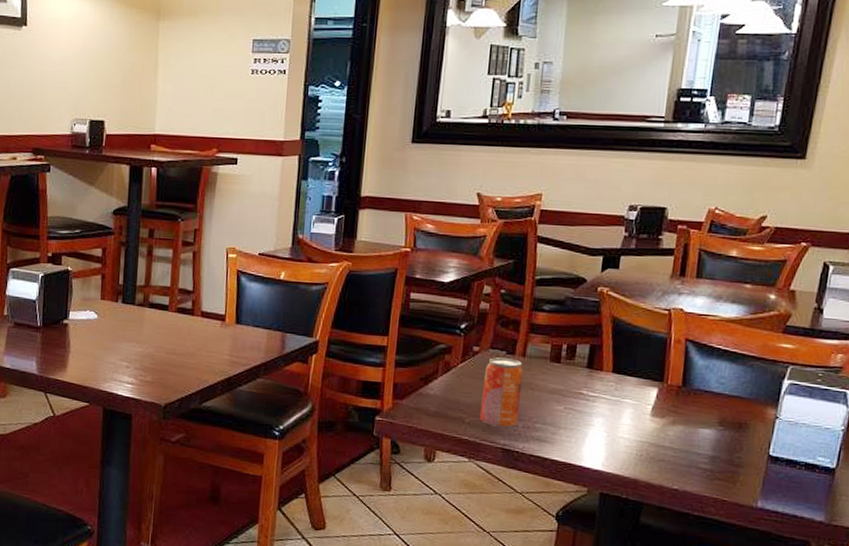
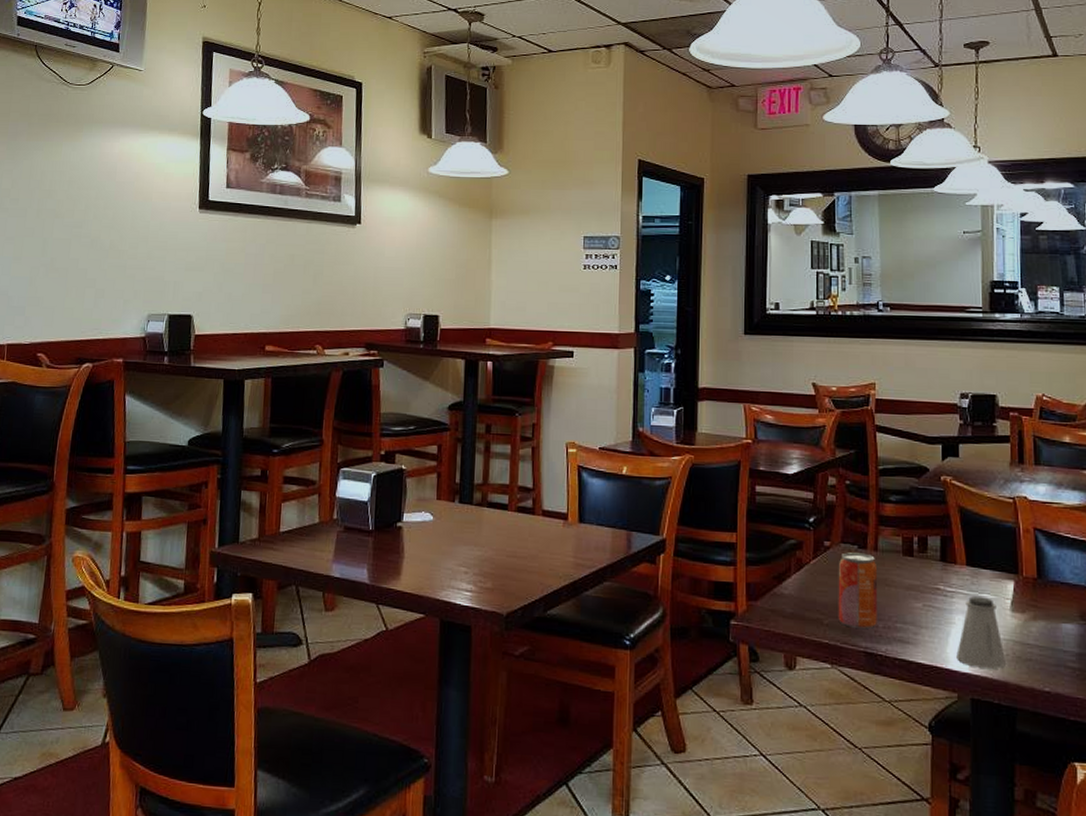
saltshaker: none [591,401,640,467] -> present [956,596,1007,669]

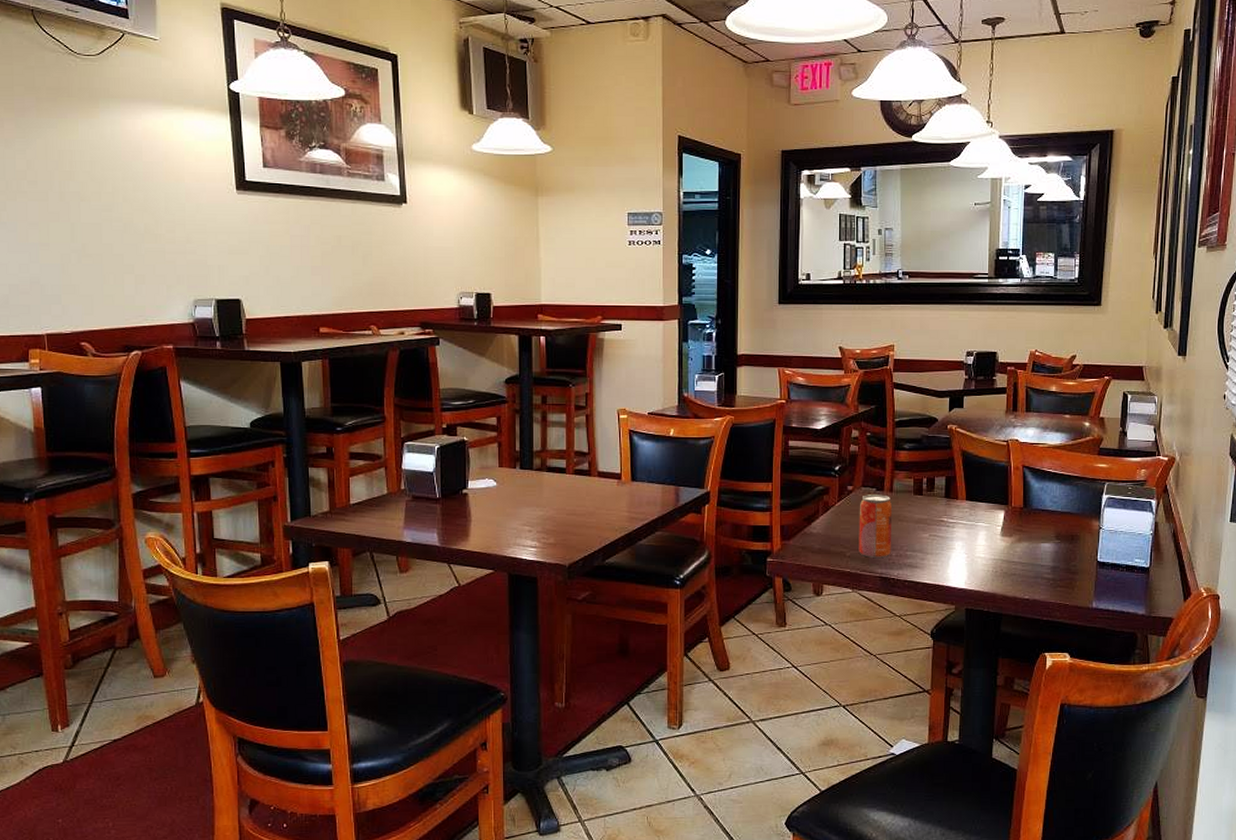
saltshaker: present [956,596,1007,669] -> none [955,526,996,583]

